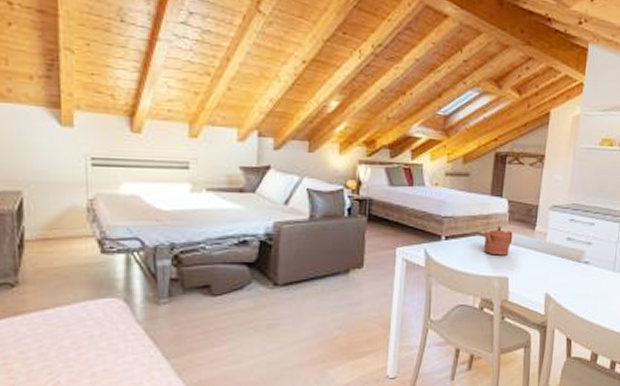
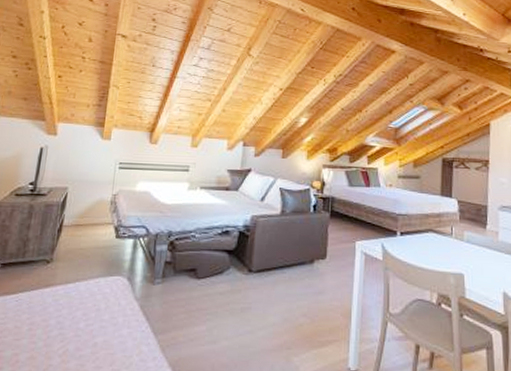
teapot: present [483,225,513,256] -> none [437,223,465,253]

